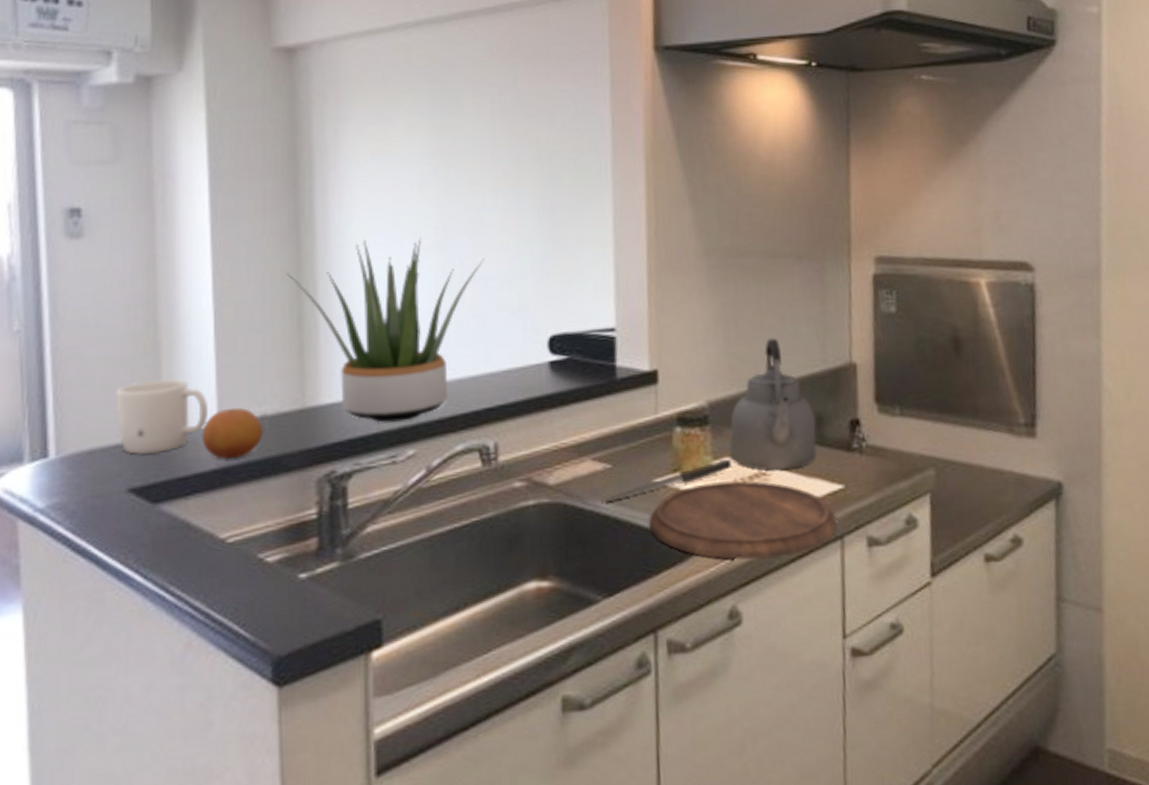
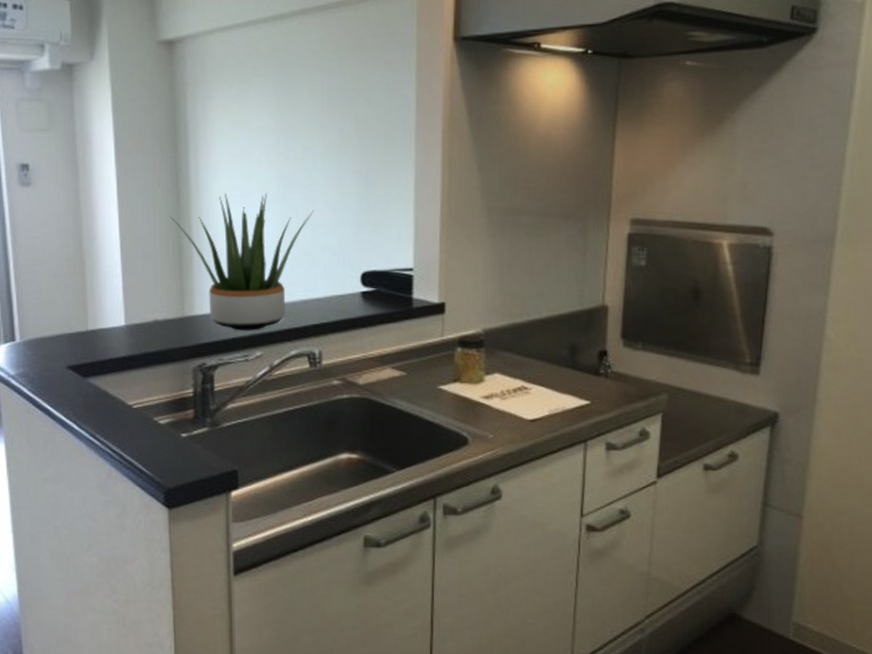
mug: present [116,379,208,456] -> none [57,291,118,344]
fruit: present [202,408,264,459] -> none [115,314,156,349]
kitchen knife: present [601,460,732,503] -> none [398,375,500,401]
cutting board: present [648,480,837,560] -> none [433,392,582,452]
kettle: present [729,338,817,471] -> none [499,282,571,387]

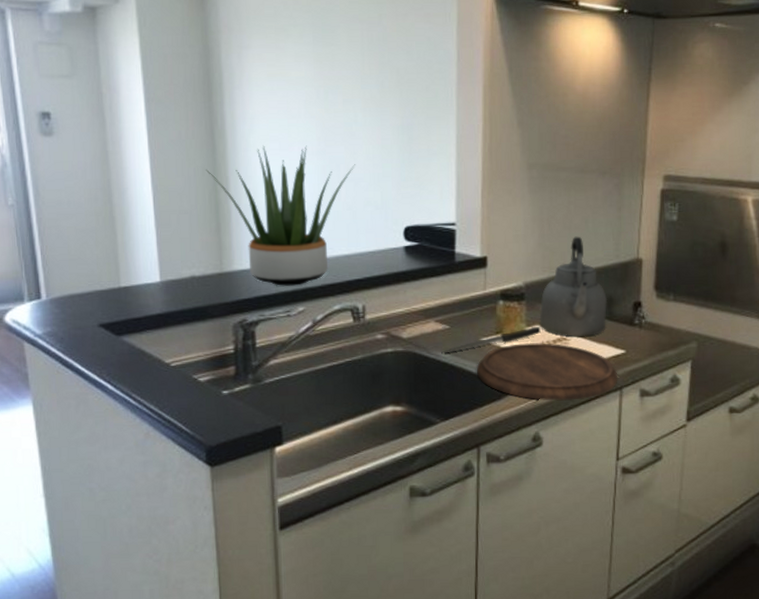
kitchen knife: none [398,375,500,401] -> present [441,327,541,354]
cutting board: none [433,392,582,452] -> present [476,343,618,401]
kettle: none [499,282,571,387] -> present [539,236,608,337]

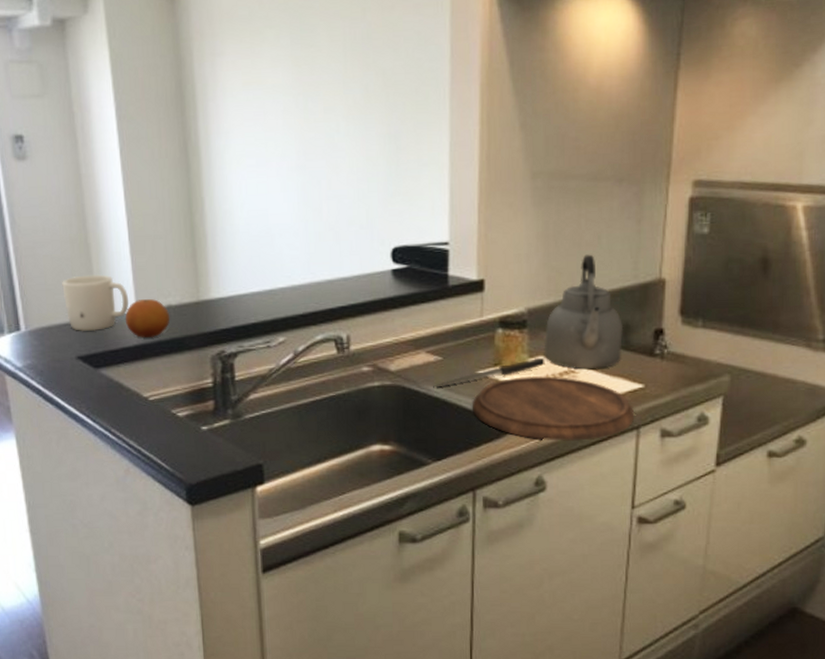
mug: none [85,246,152,301] -> present [62,274,129,332]
fruit: none [149,270,194,306] -> present [125,299,170,338]
potted plant: present [205,145,355,286] -> none [179,160,338,315]

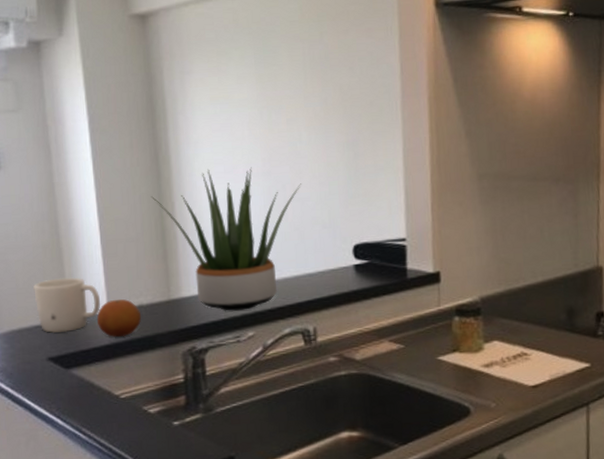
potted plant: none [179,160,338,315] -> present [150,167,301,311]
kitchen knife: present [433,358,545,388] -> none [397,343,500,374]
cutting board: present [471,376,635,441] -> none [433,359,584,420]
kettle: present [544,254,624,370] -> none [497,246,569,352]

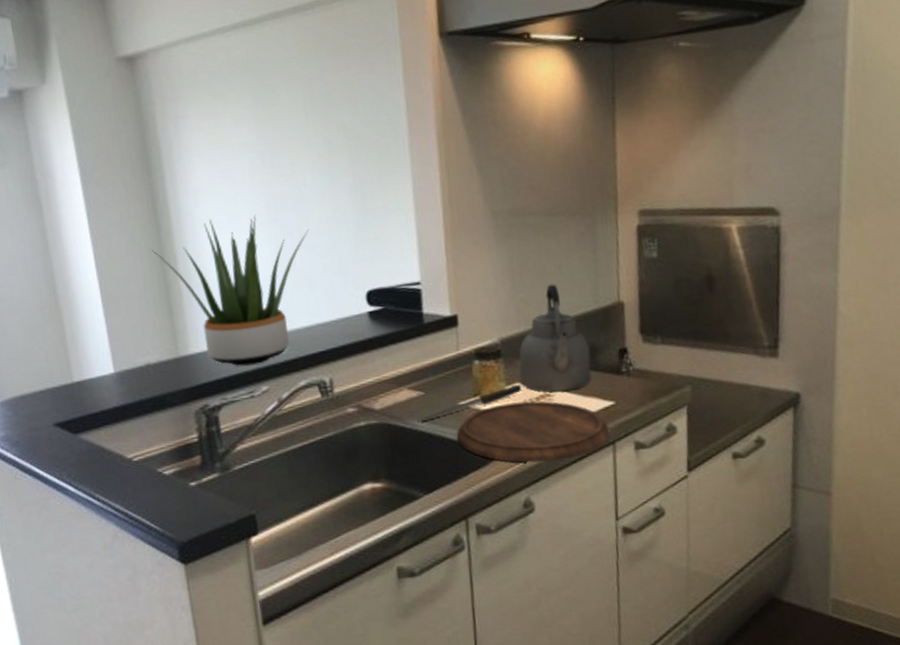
mug: present [33,277,100,334] -> none [34,338,106,399]
fruit: present [97,299,142,337] -> none [103,359,150,399]
kitchen knife: none [397,343,500,374] -> present [418,385,522,422]
cutting board: none [433,359,584,420] -> present [456,400,610,463]
kettle: none [497,246,569,352] -> present [519,284,592,392]

